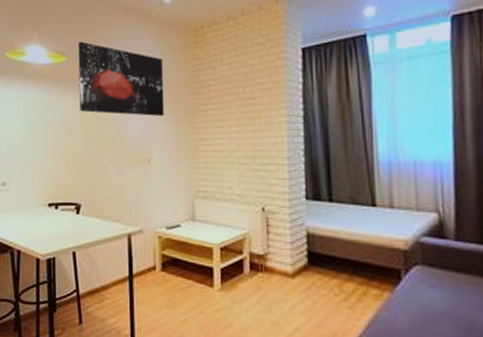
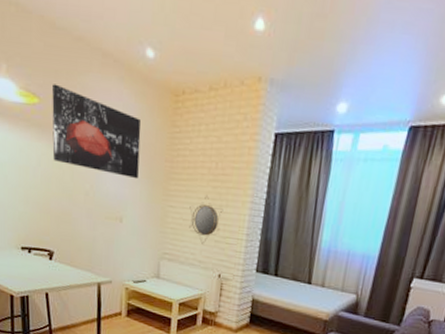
home mirror: none [220,121,258,175] -> present [189,195,224,244]

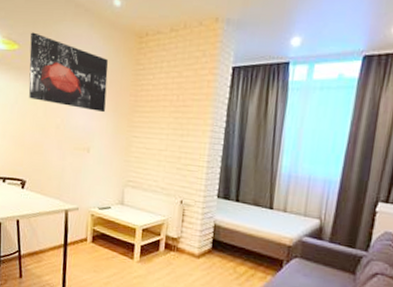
home mirror: present [189,195,224,244] -> none [152,125,185,172]

